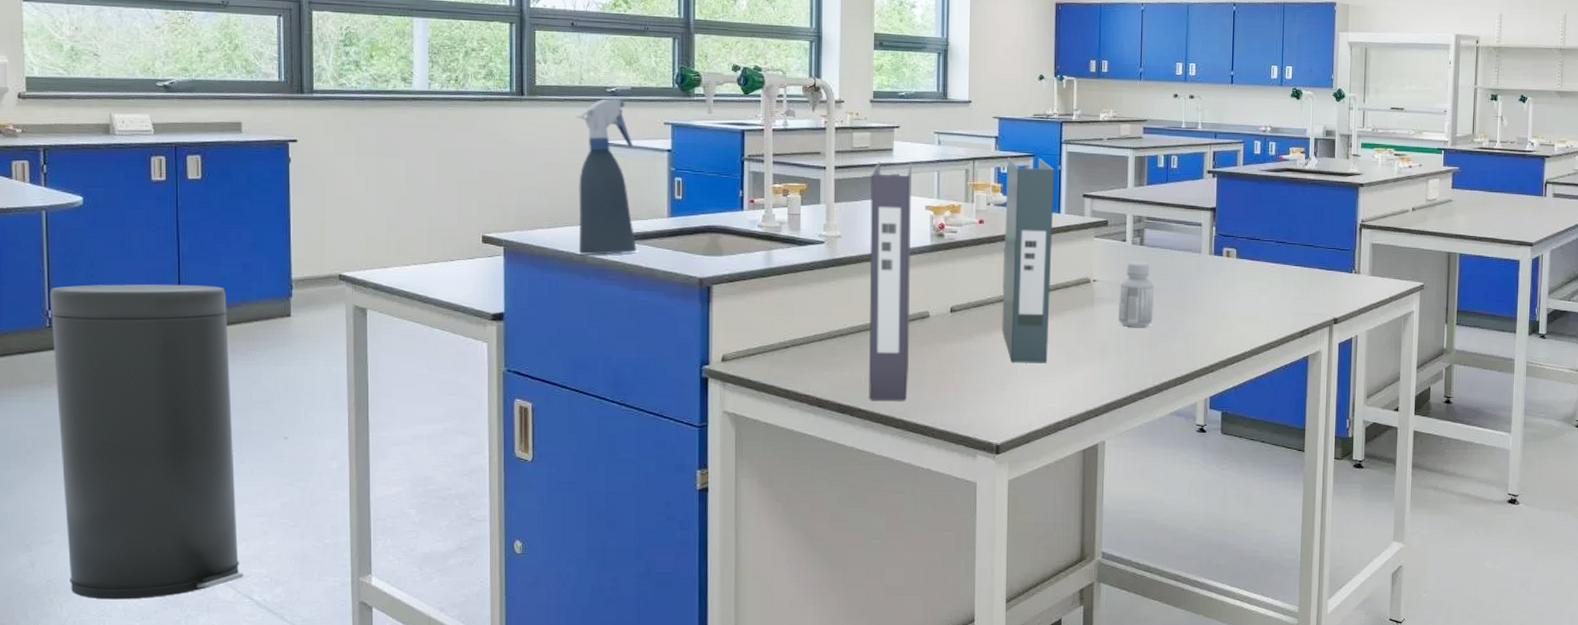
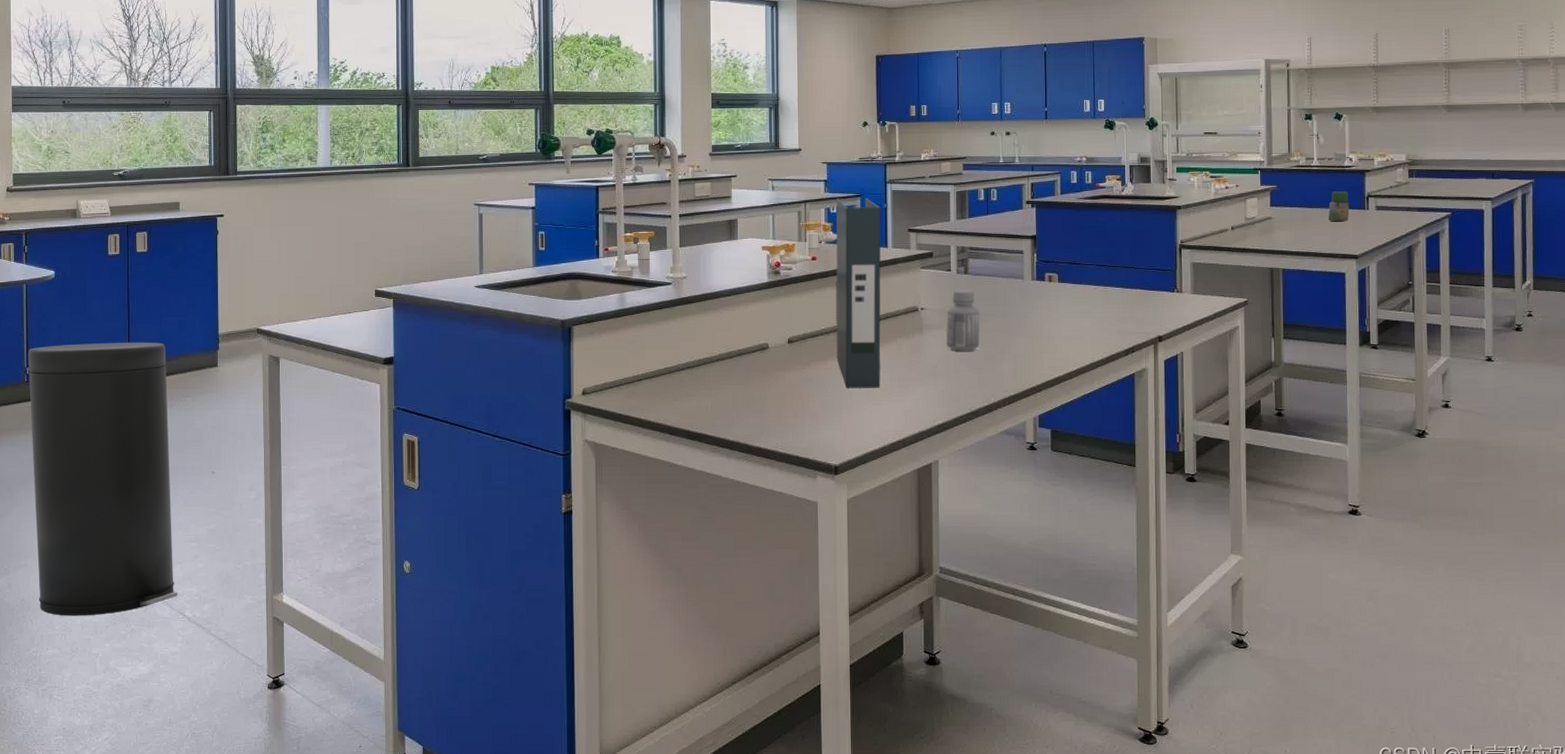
spray bottle: present [575,99,637,255] -> none [453,165,506,303]
binder: present [868,161,912,401] -> none [712,208,751,427]
jar: none [1507,176,1528,208] -> present [1328,191,1350,222]

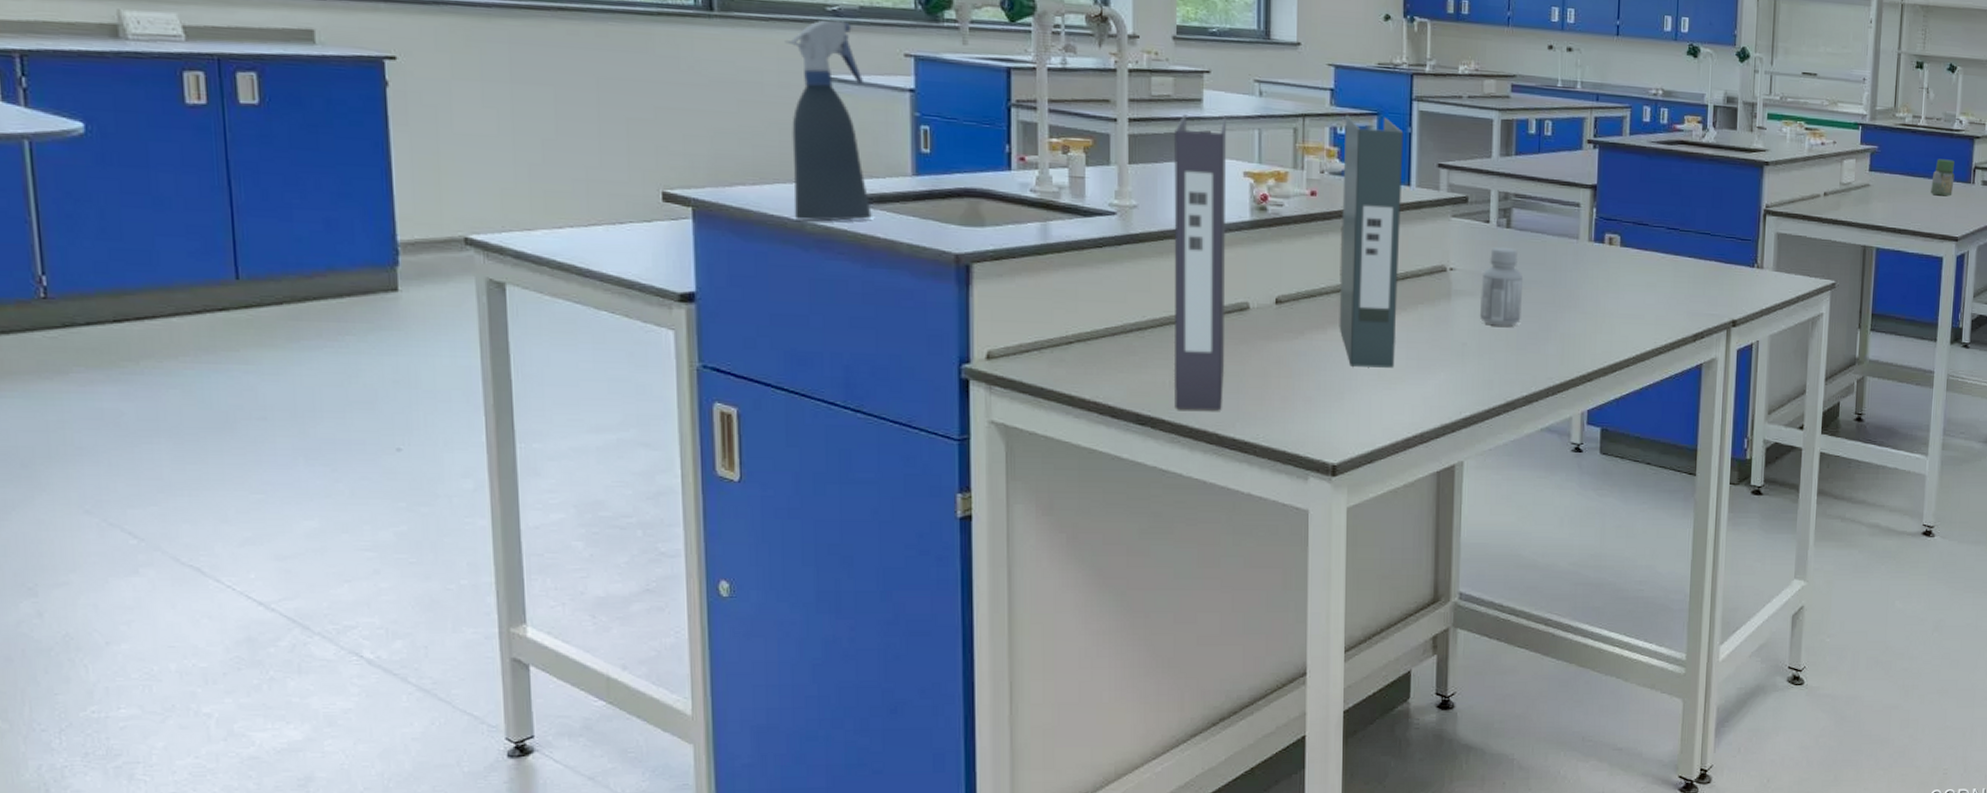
pedal bin: present [27,342,178,616] -> none [42,242,349,659]
spray bottle: none [453,165,506,303] -> present [785,20,872,222]
binder: none [712,208,751,427] -> present [1173,114,1226,411]

